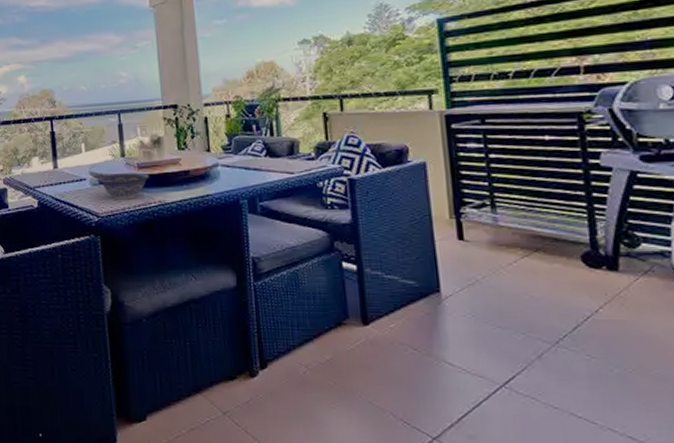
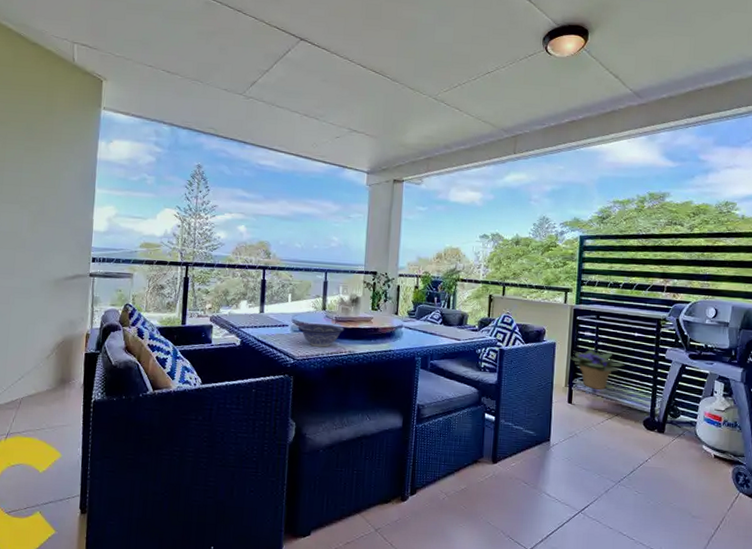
potted flower: none [447,164,538,220] -> present [568,348,626,390]

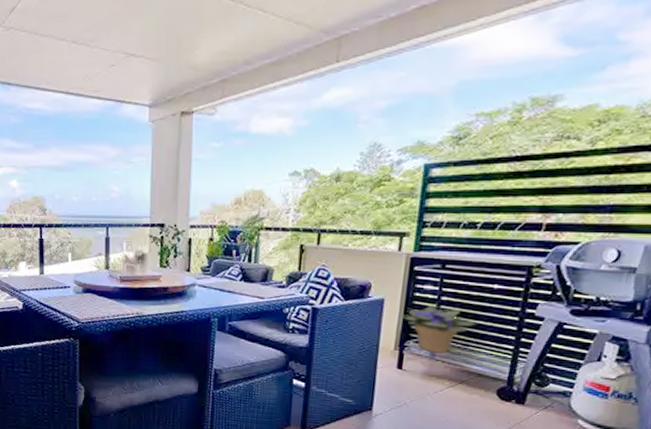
decorative bowl: present [298,323,345,348] -> none [80,284,131,309]

